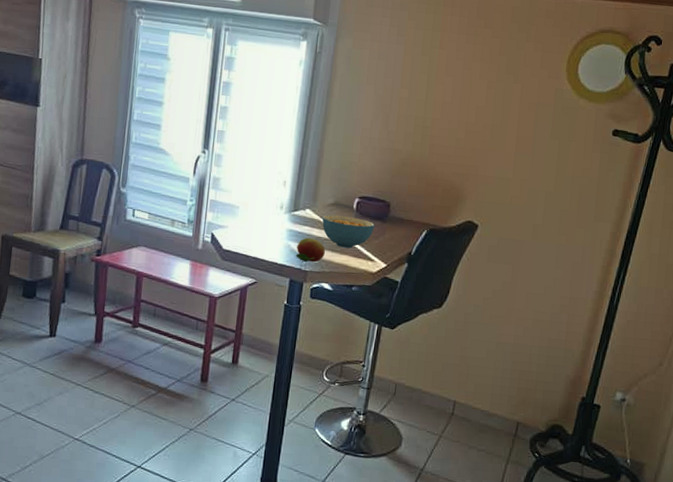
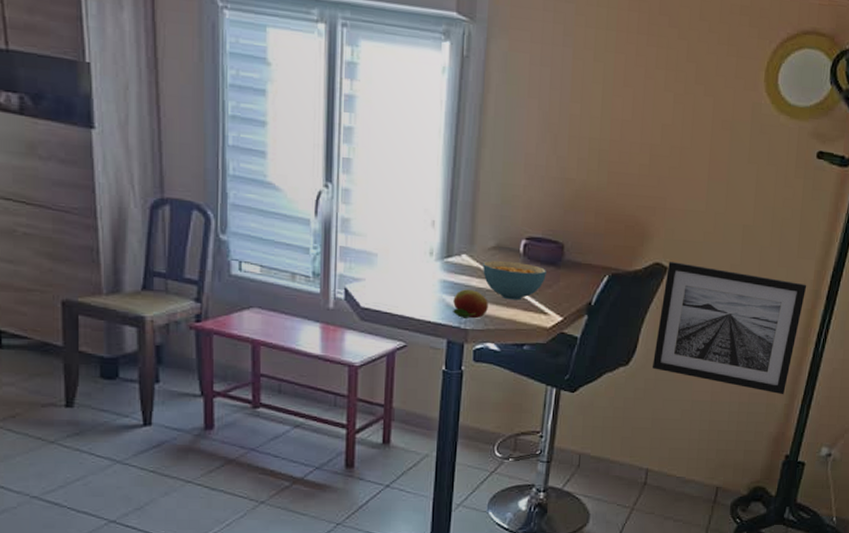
wall art: none [461,219,603,342] -> present [651,261,807,395]

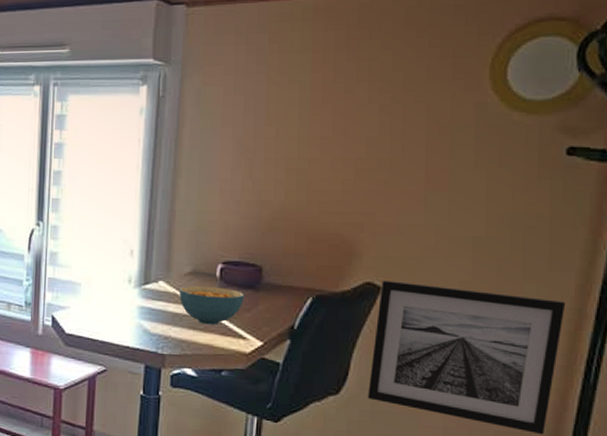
fruit: present [453,289,488,319] -> none [150,315,185,344]

